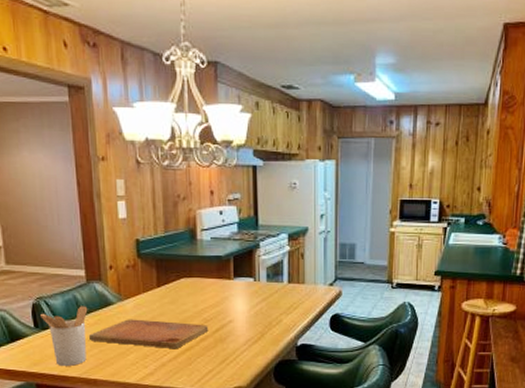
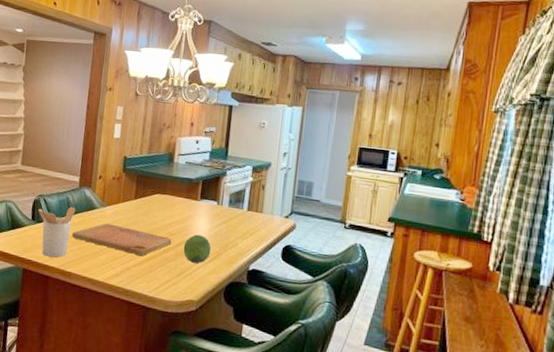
fruit: none [222,317,254,347] -> present [183,234,212,264]

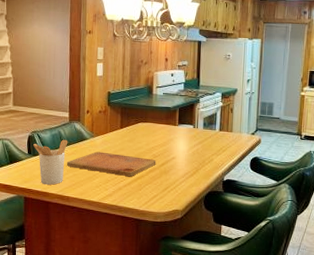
fruit: present [183,234,212,264] -> none [166,154,191,179]

